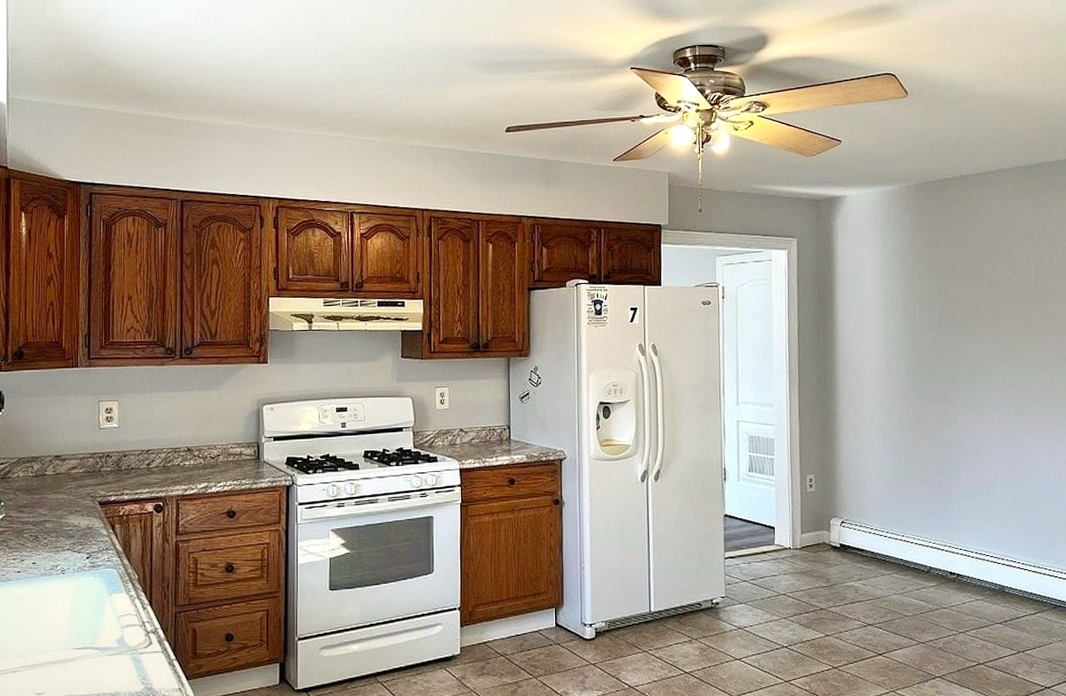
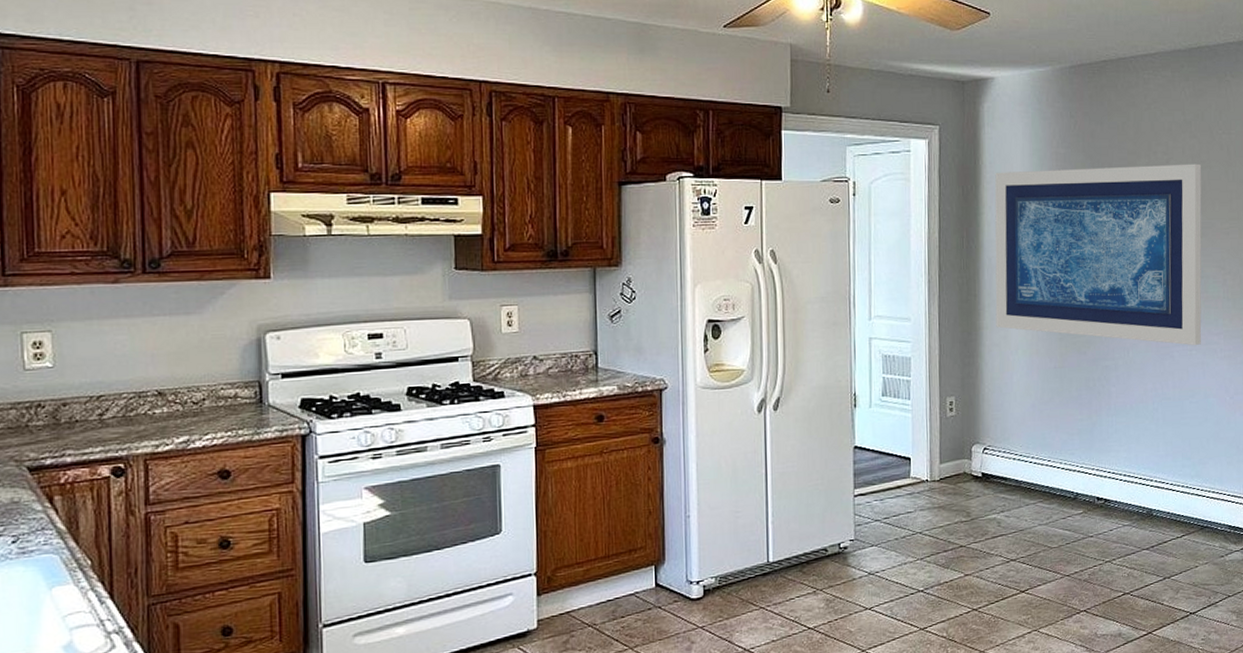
wall art: none [848,268,1049,435] -> present [995,163,1202,345]

